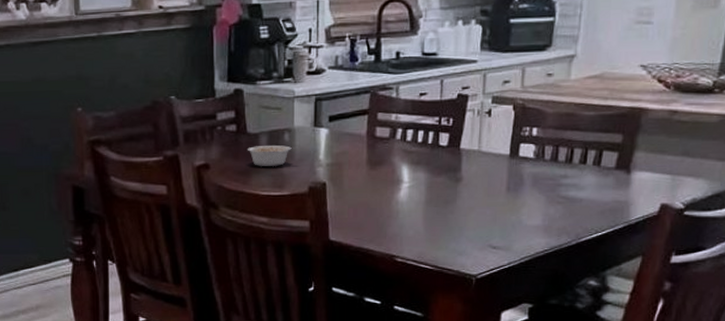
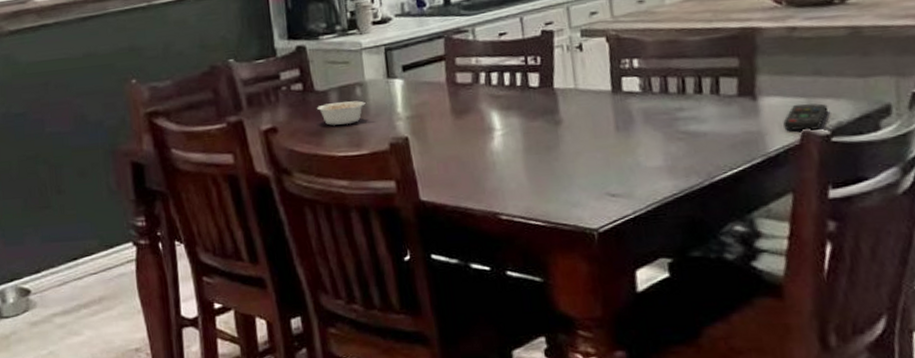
remote control: none [648,180,688,204] -> present [783,103,829,131]

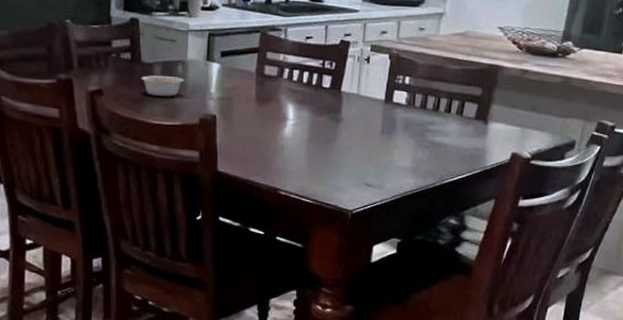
remote control: present [783,103,829,131] -> none [501,131,534,153]

